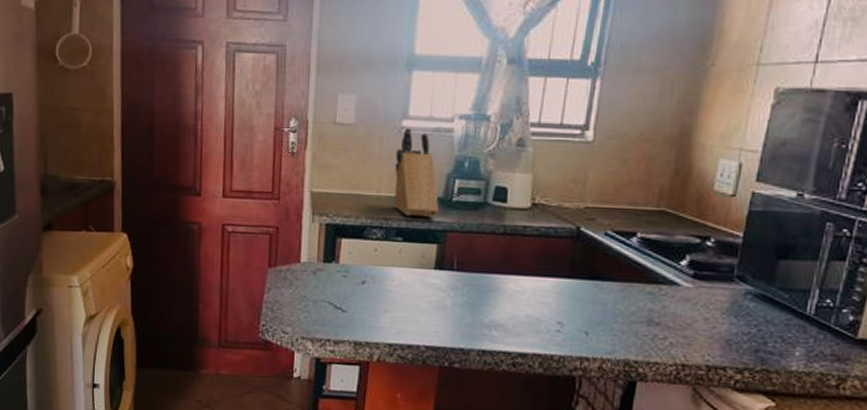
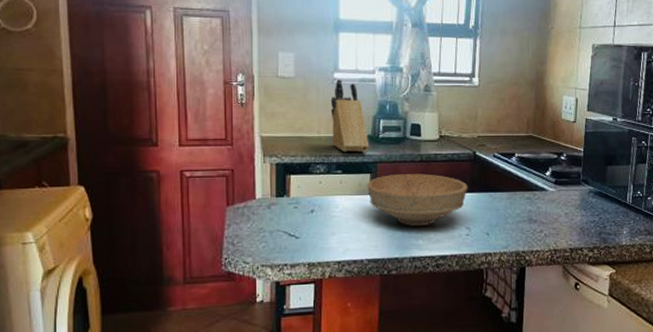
bowl: none [432,247,565,315] -> present [367,174,468,227]

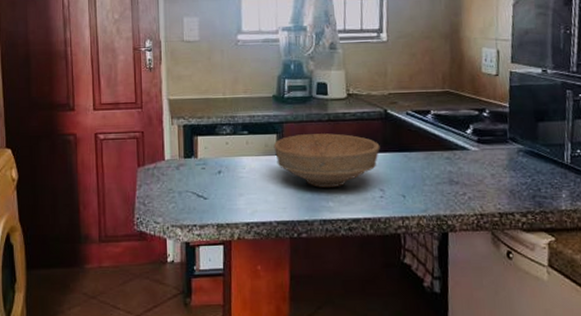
knife block: present [330,79,370,153] -> none [234,41,275,113]

